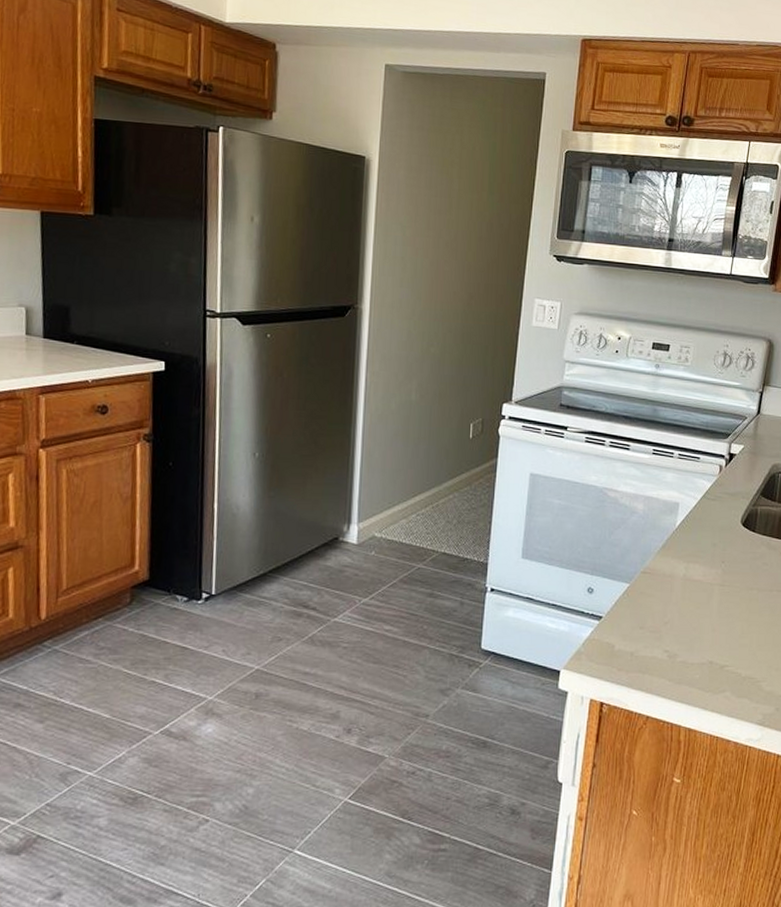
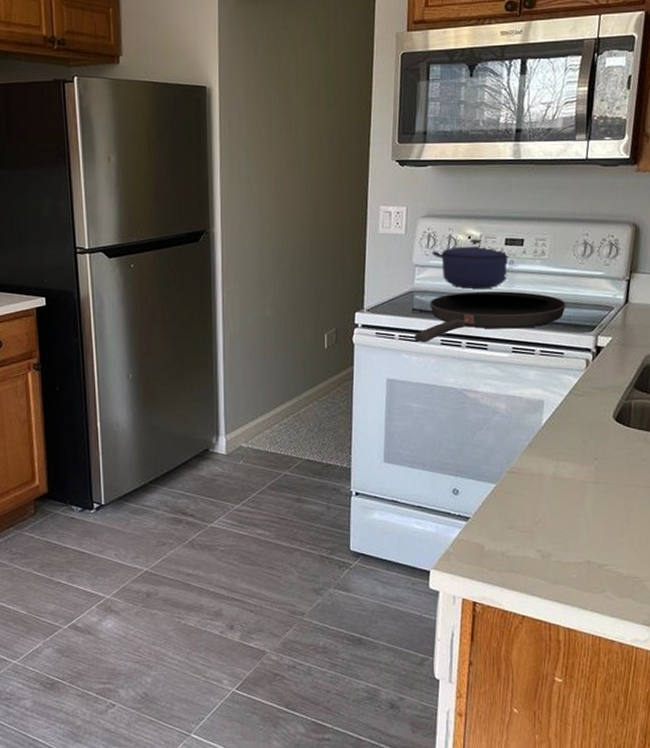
frying pan: none [559,392,705,439] -> present [414,291,566,343]
cooking pot: none [582,339,656,390] -> present [432,238,510,289]

